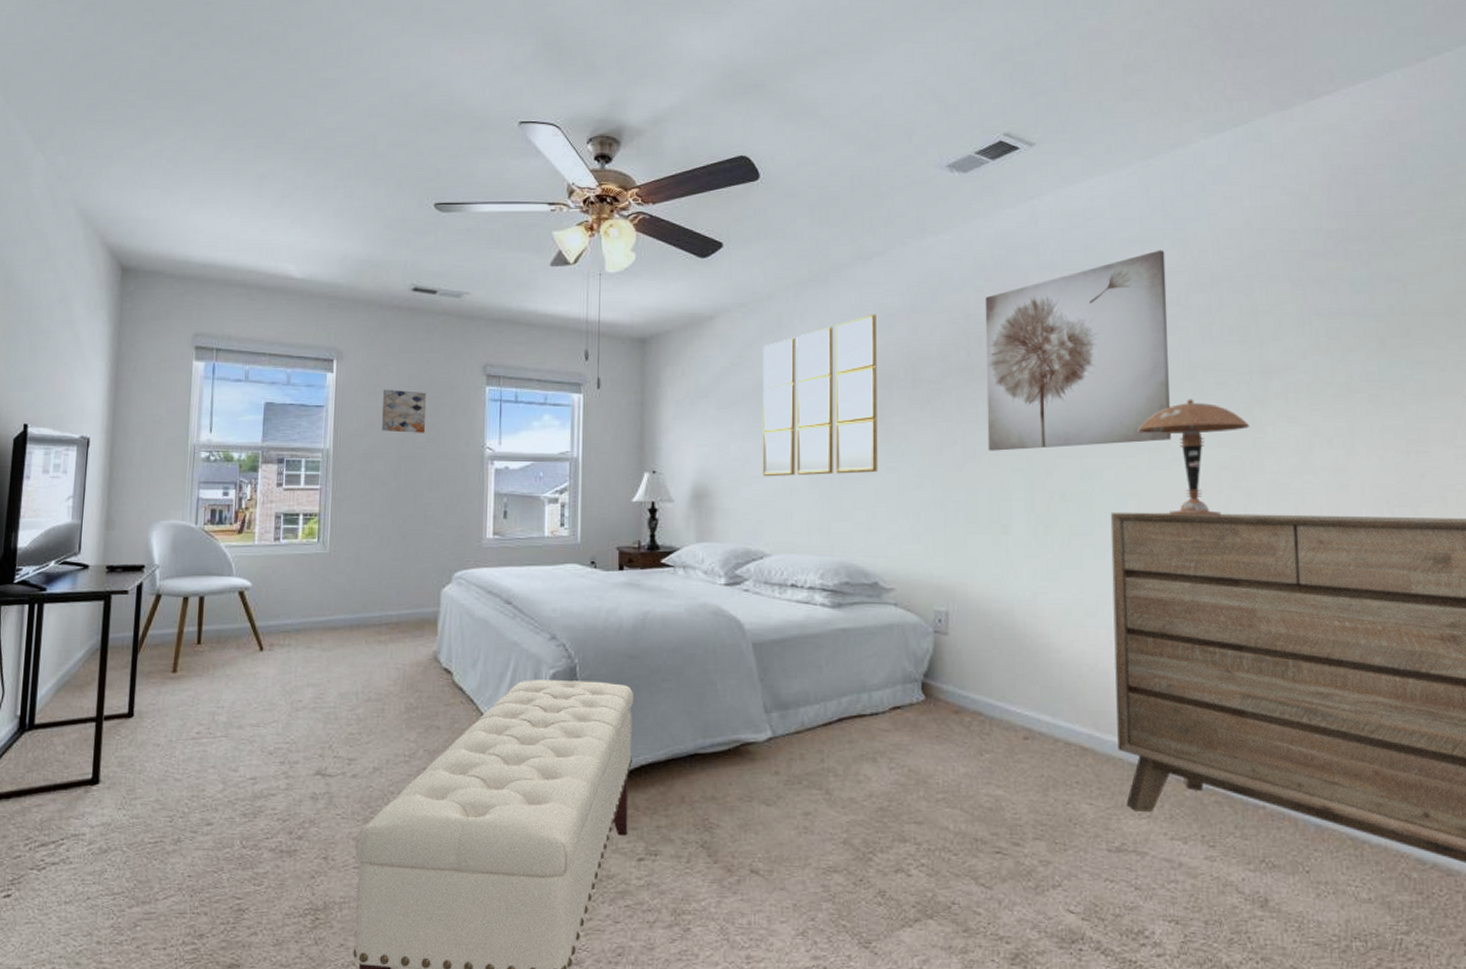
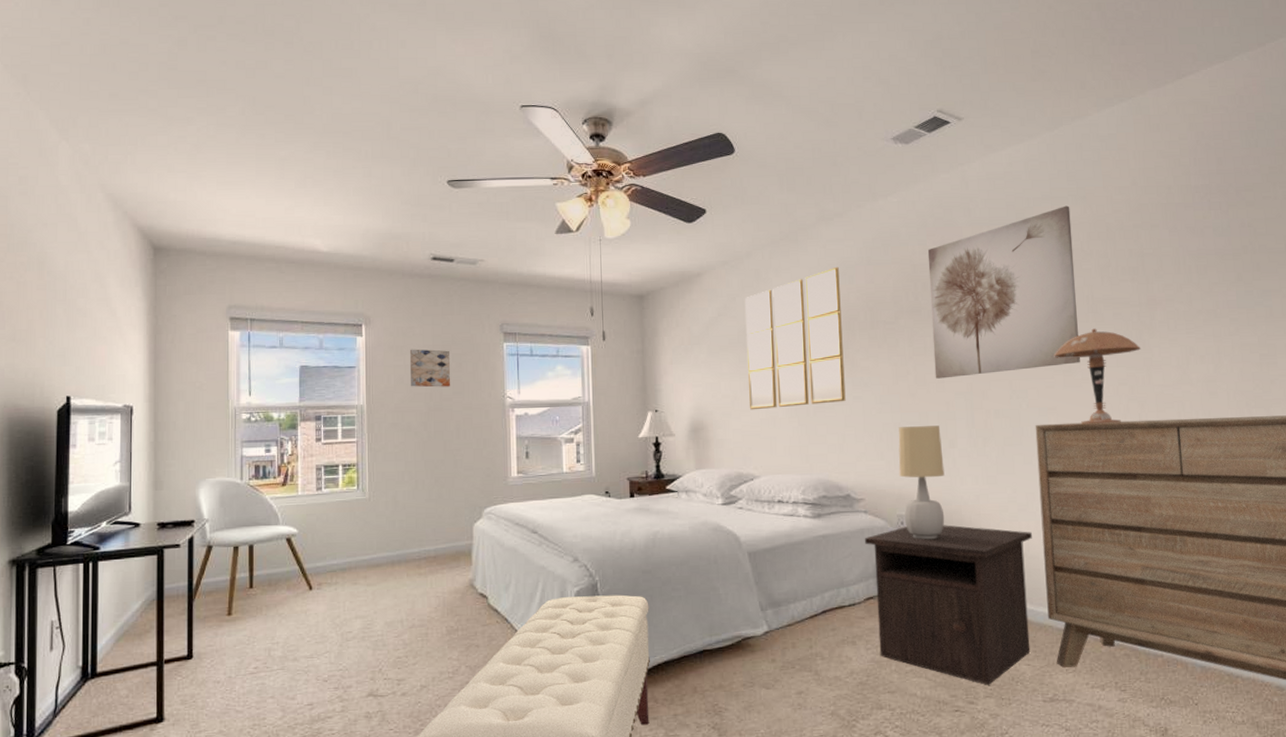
nightstand: none [892,625,1101,825] -> present [864,525,1032,685]
table lamp: none [938,506,995,642] -> present [898,425,945,539]

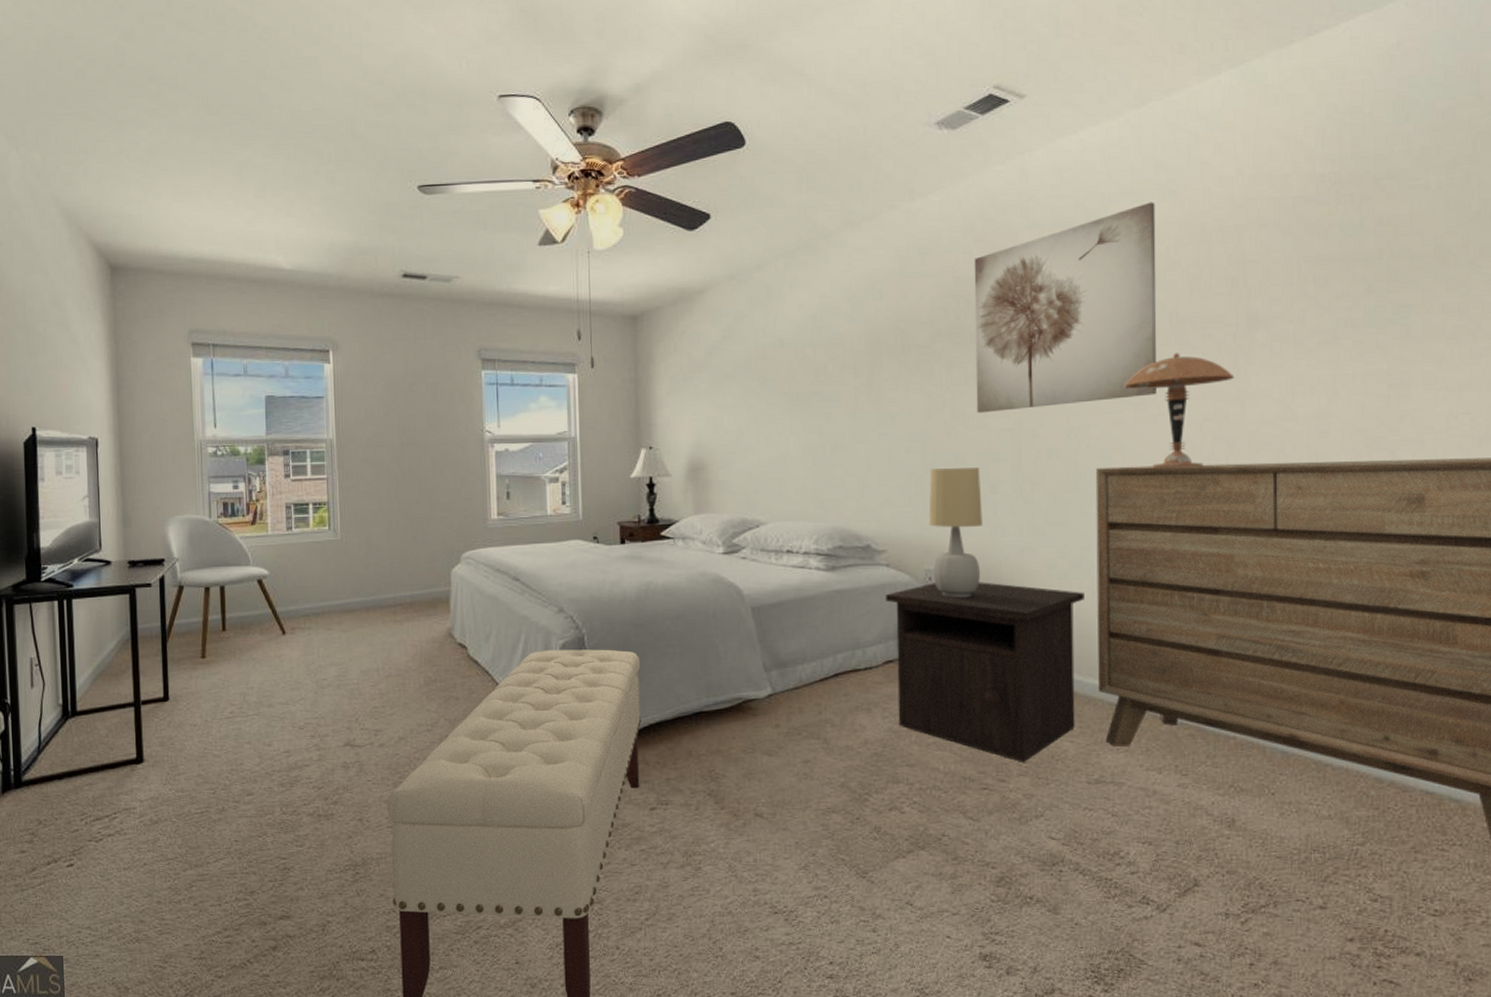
wall art: present [409,349,451,388] -> none [380,377,425,420]
home mirror: present [744,266,846,410] -> none [753,280,869,448]

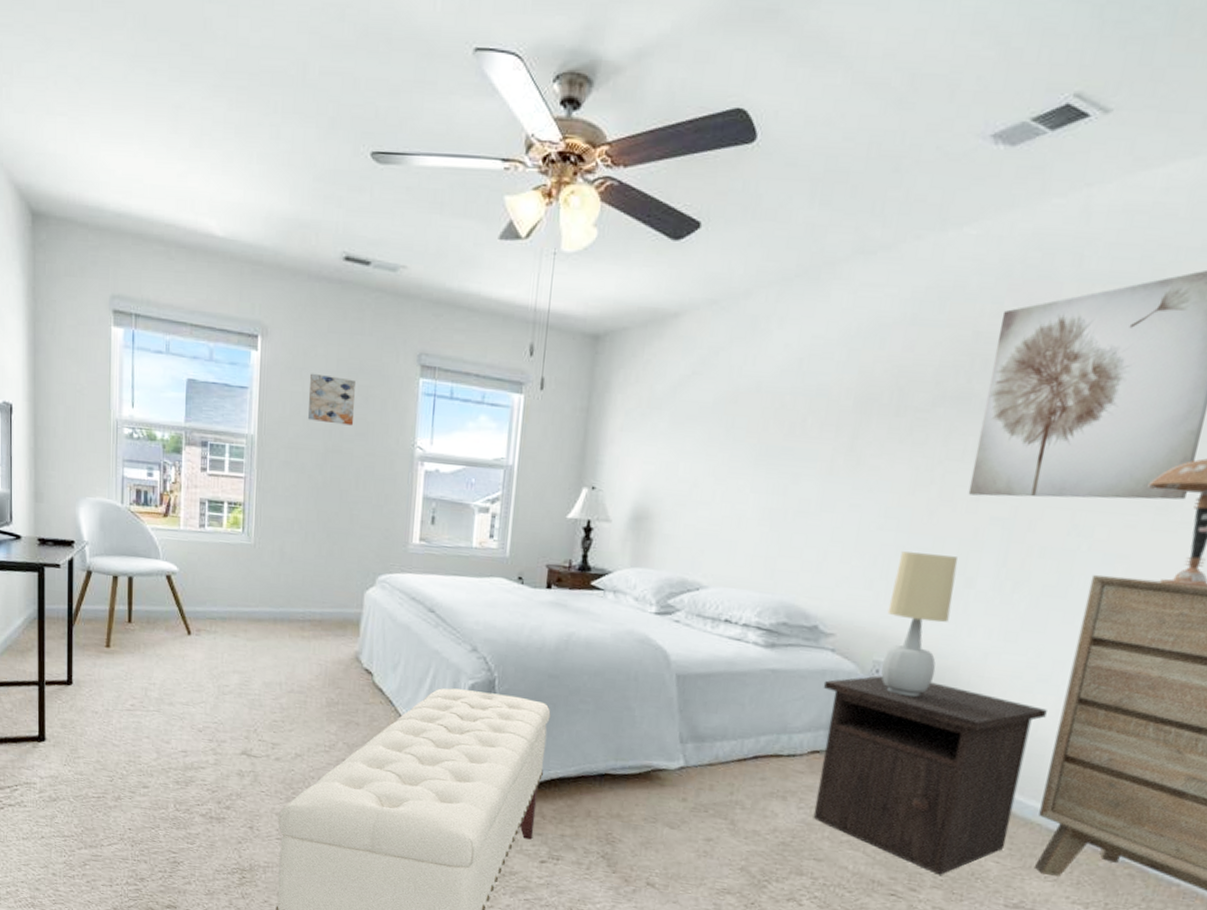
wall art: none [380,377,425,420] -> present [308,373,355,426]

